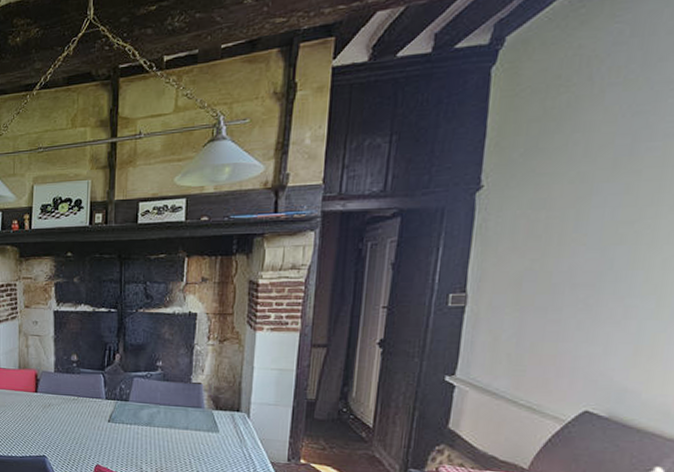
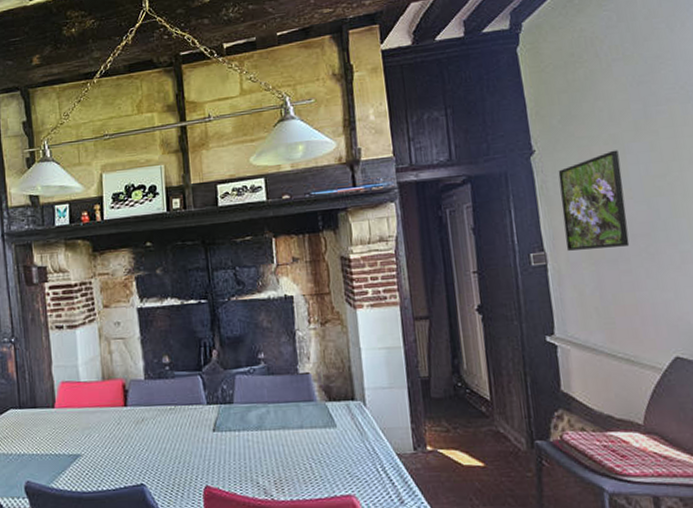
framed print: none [491,190,584,295] -> present [558,150,630,251]

